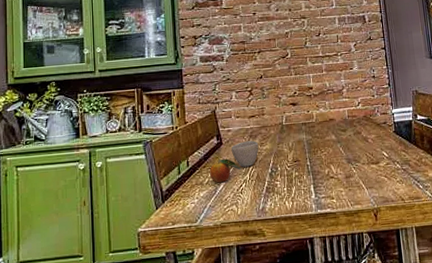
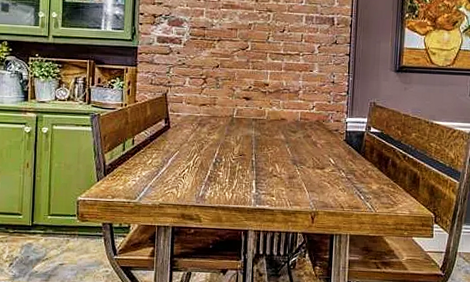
fruit: present [209,157,242,183] -> none [153,140,187,165]
cup: present [231,140,259,167] -> none [177,128,206,154]

